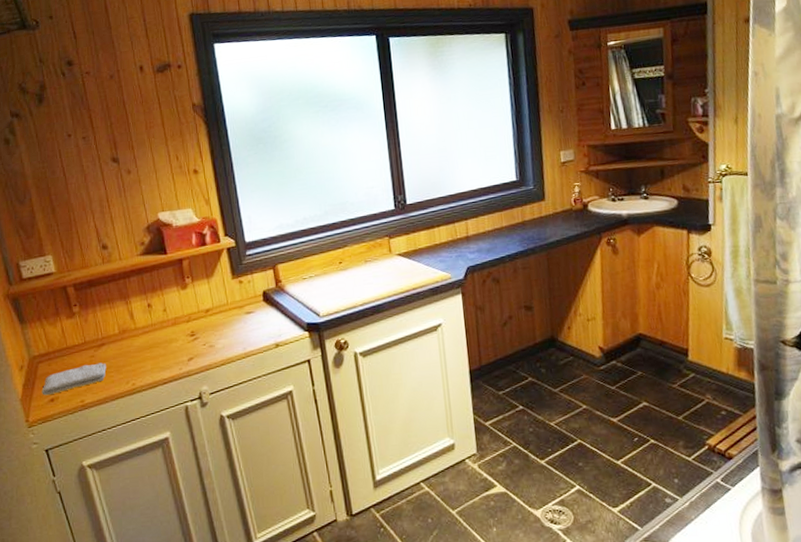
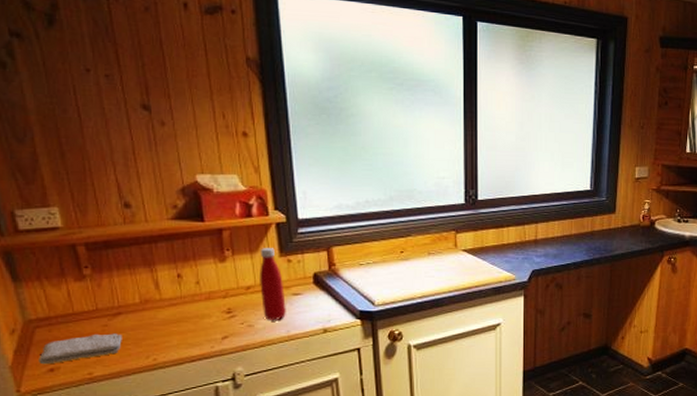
bottle: none [215,271,242,340] -> present [260,248,286,320]

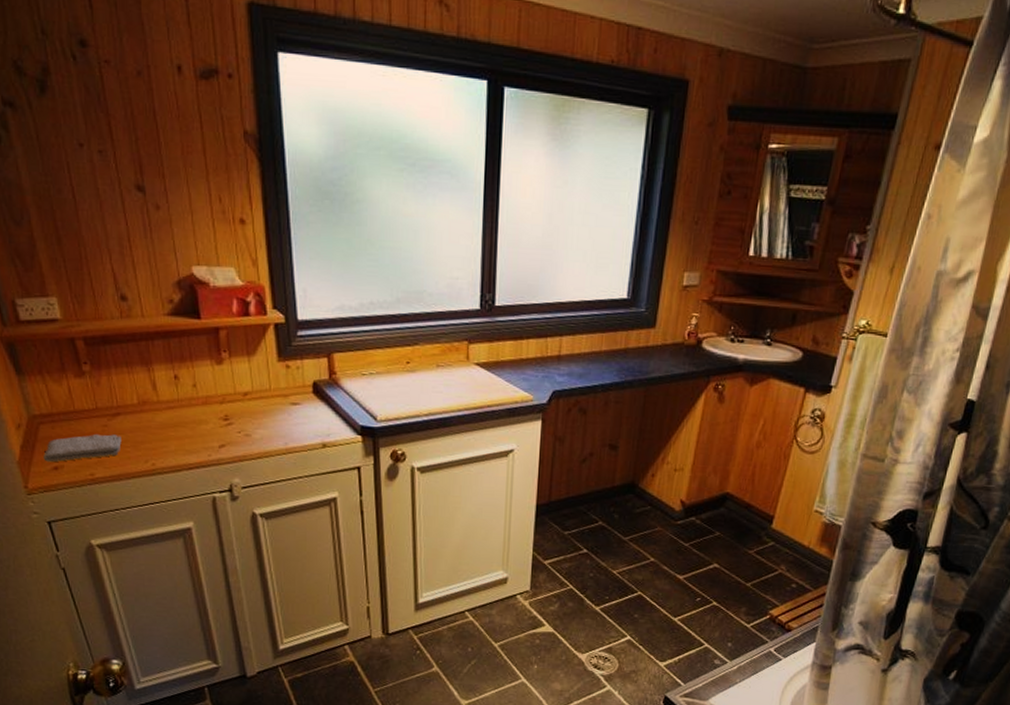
bottle: present [260,248,286,320] -> none [257,351,284,431]

